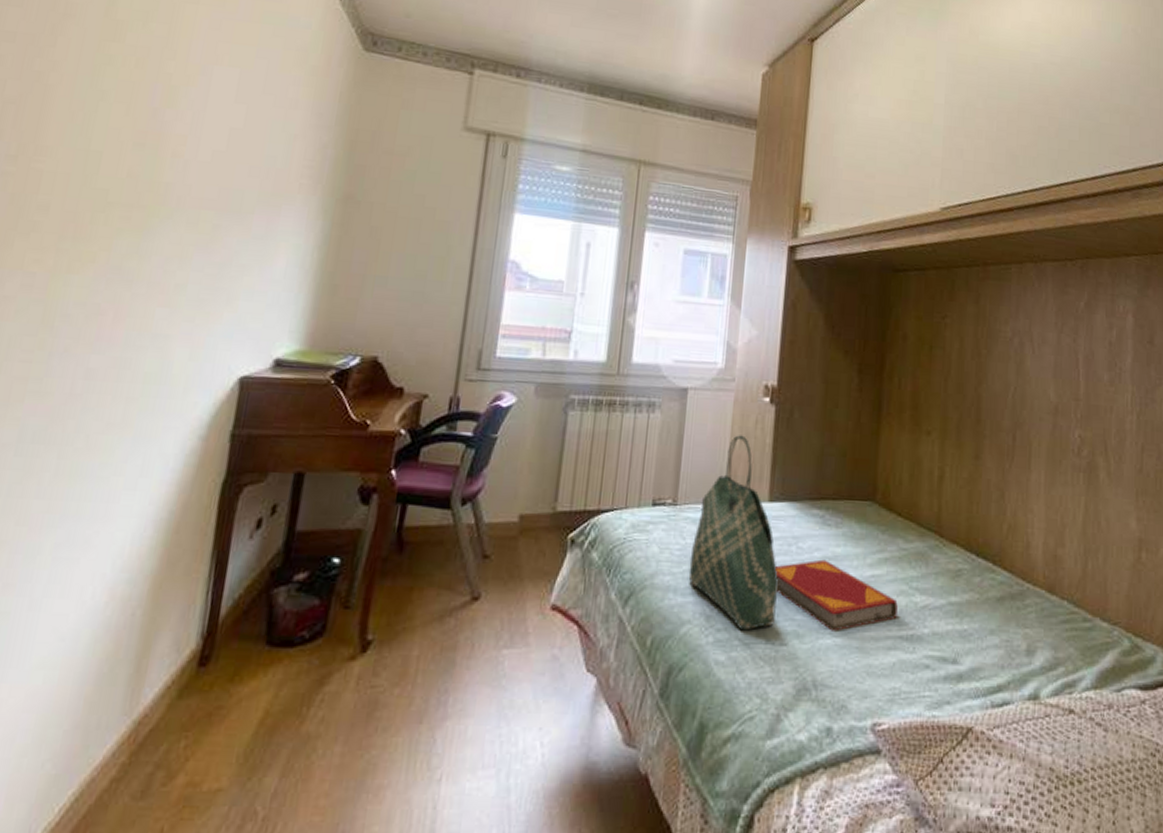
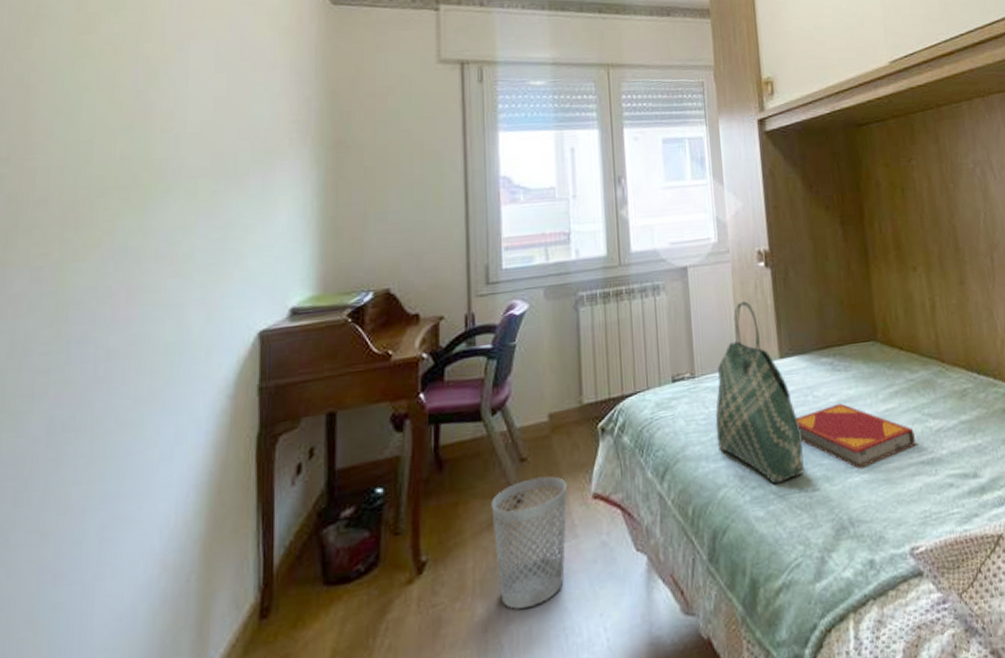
wastebasket: none [441,577,527,707] -> present [491,476,568,609]

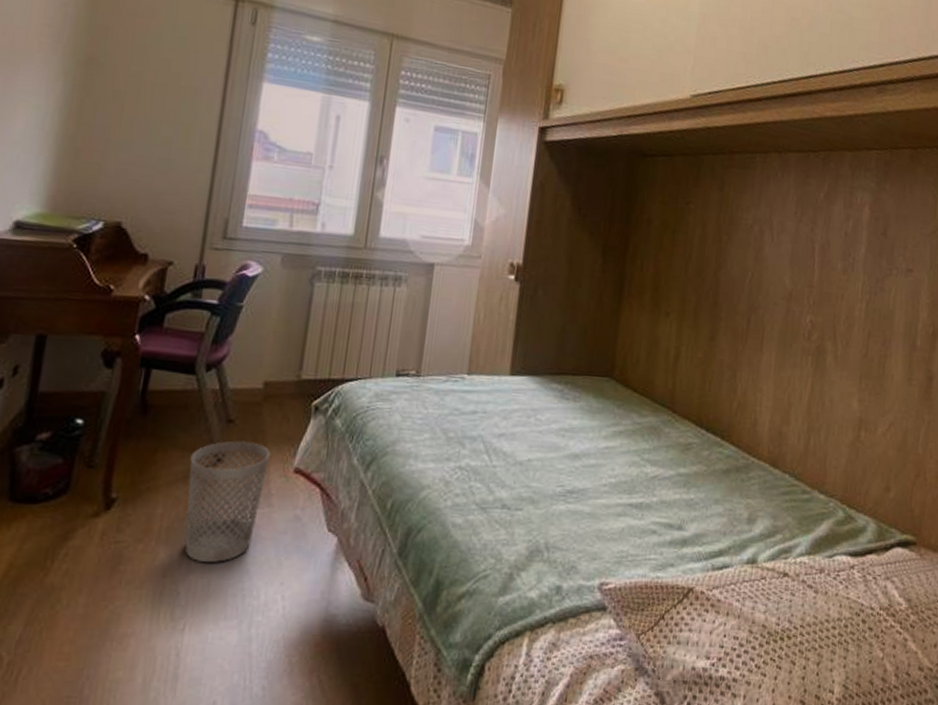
tote bag: present [715,301,804,484] -> none [429,310,516,496]
hardback book: present [796,403,916,469] -> none [513,431,630,498]

